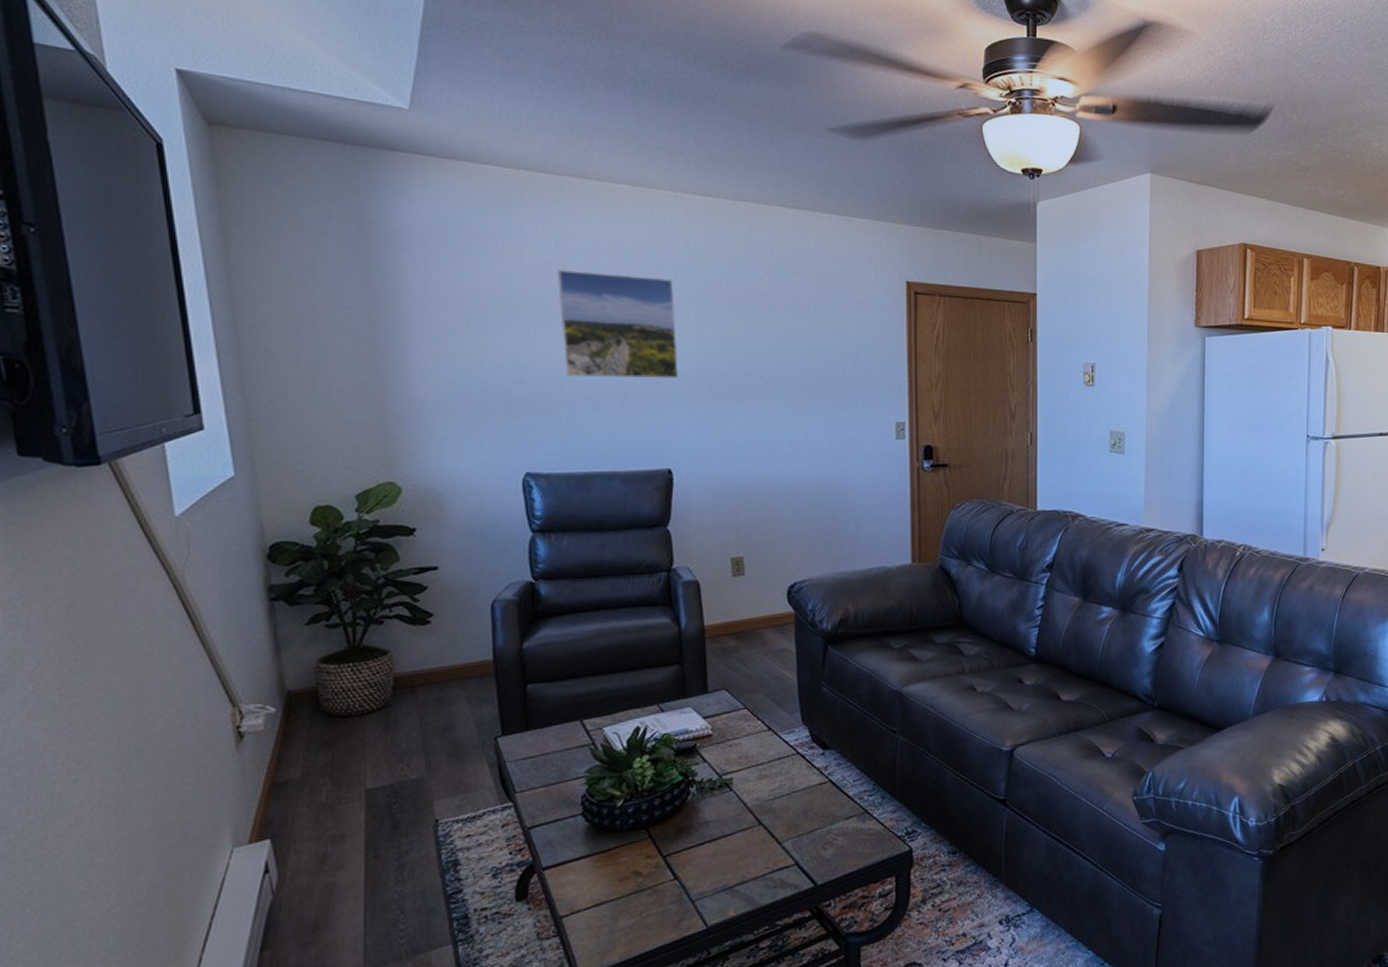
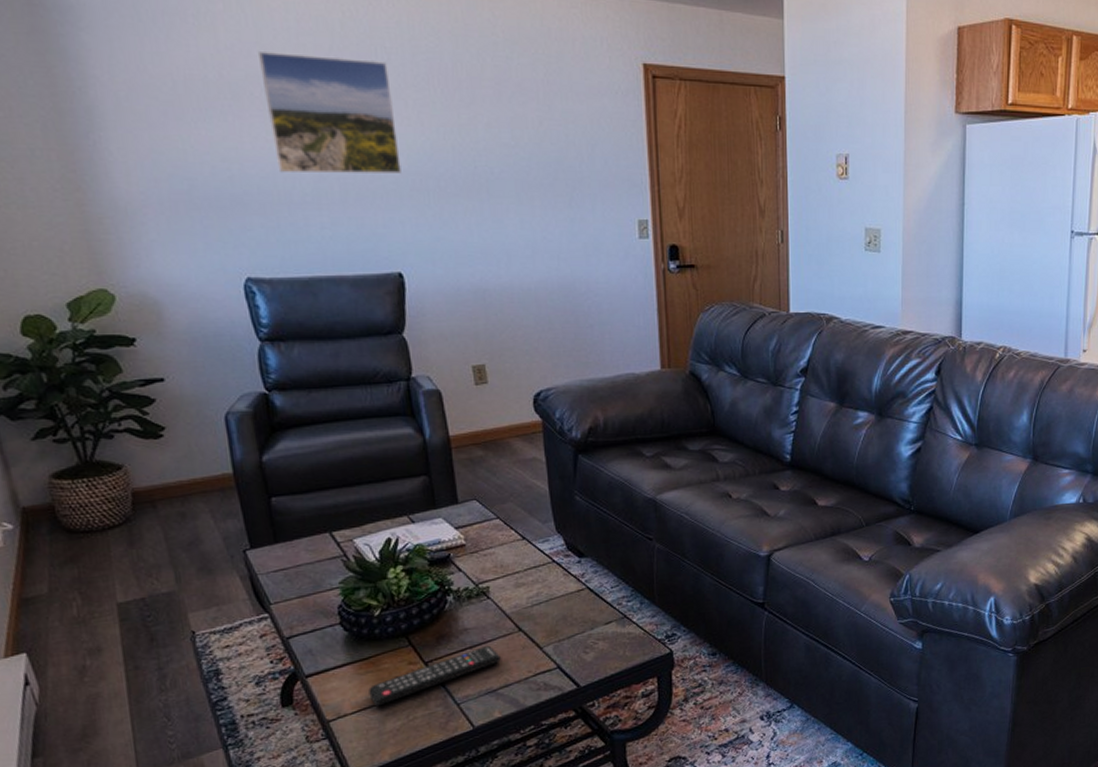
remote control: none [604,839,740,902] -> present [369,645,502,707]

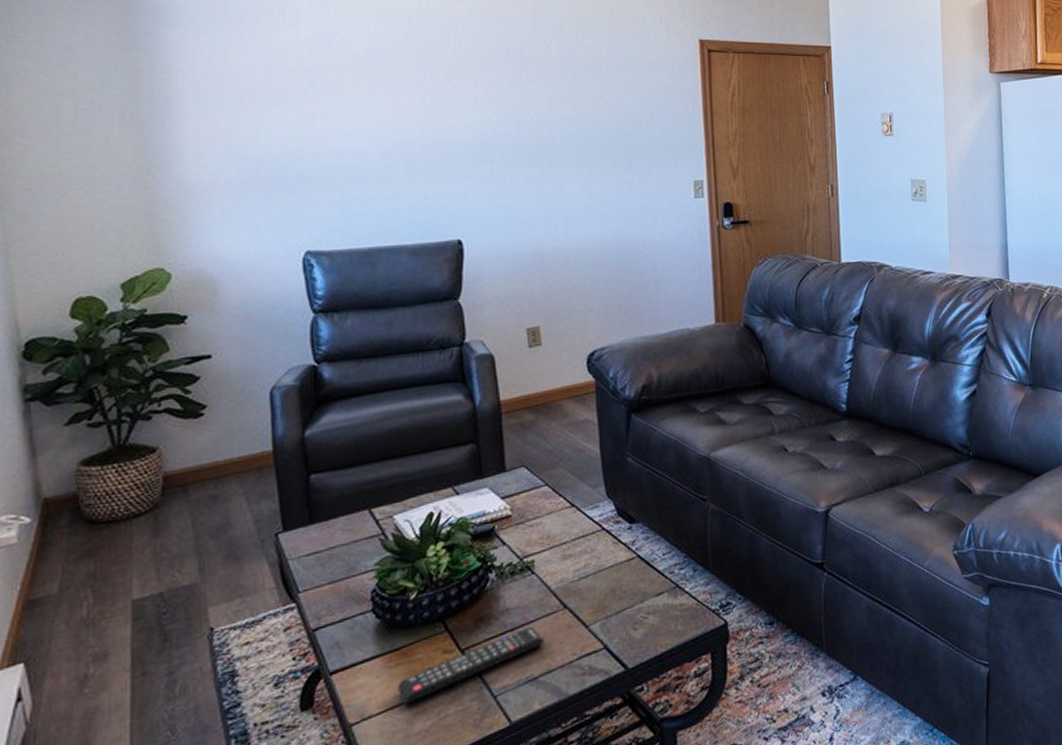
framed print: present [259,52,401,174] -> none [338,42,467,151]

